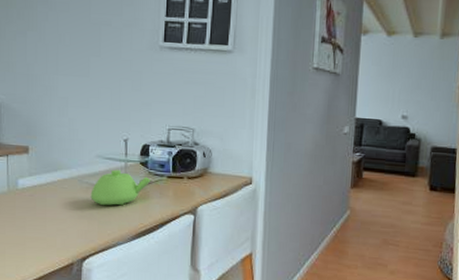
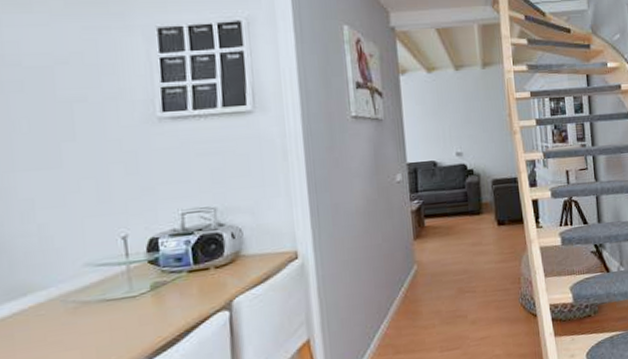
teapot: present [90,169,151,206] -> none [81,275,166,327]

